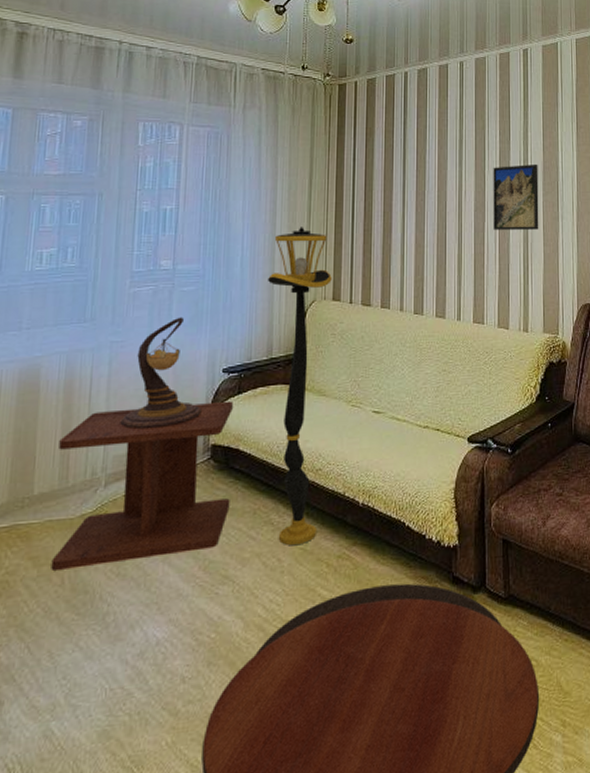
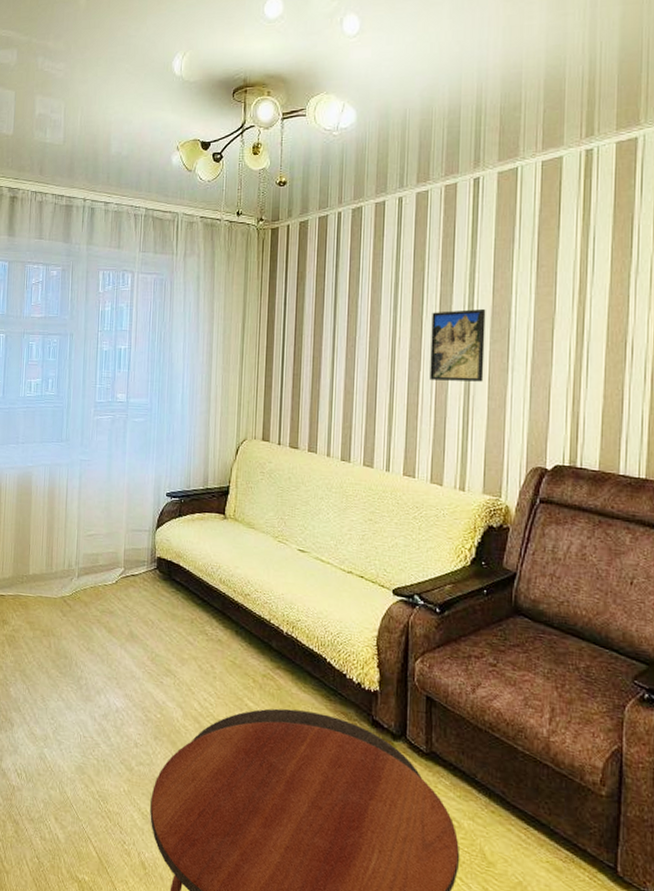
side table: present [51,401,233,571] -> none [42,516,175,644]
candle holder: present [120,317,202,429] -> none [88,444,150,536]
floor lamp: present [268,227,332,546] -> none [205,369,262,658]

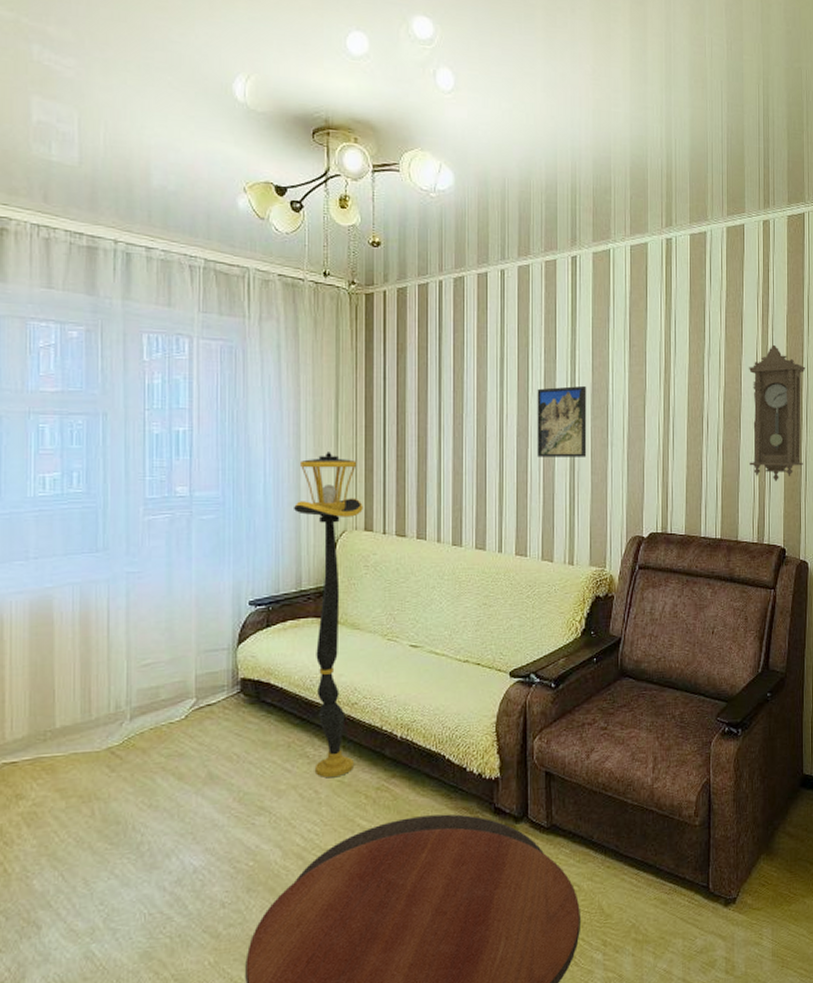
floor lamp: none [205,369,262,658] -> present [294,452,363,778]

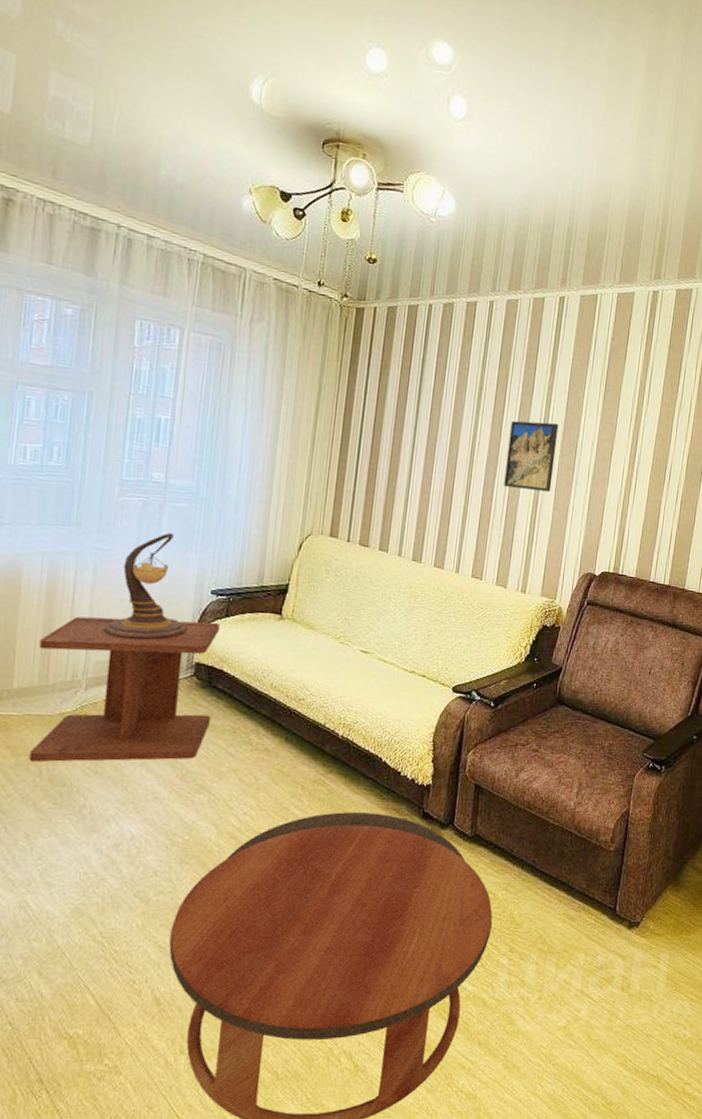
side table: none [79,634,263,802] -> present [29,616,220,762]
candle holder: none [142,547,229,662] -> present [103,532,188,640]
floor lamp: present [294,452,363,778] -> none [257,456,331,767]

